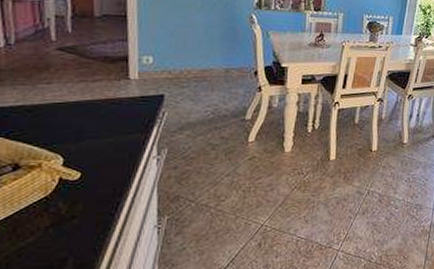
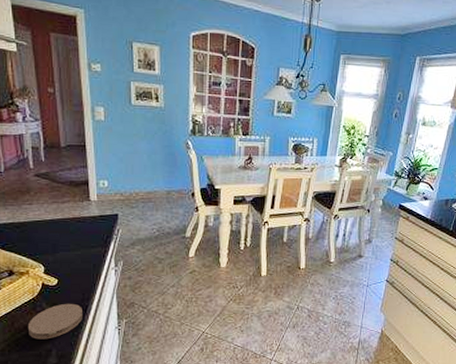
coaster: none [35,200,113,247] -> present [27,303,84,340]

